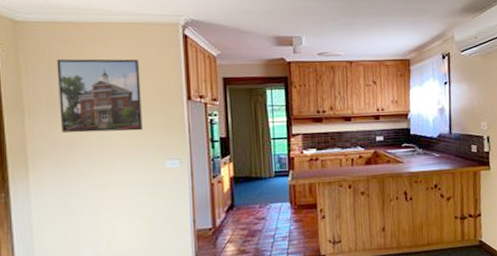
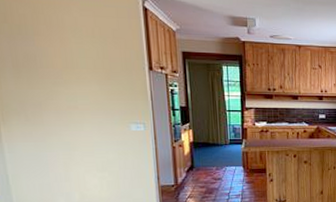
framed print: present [56,59,143,133] -> none [18,21,108,95]

